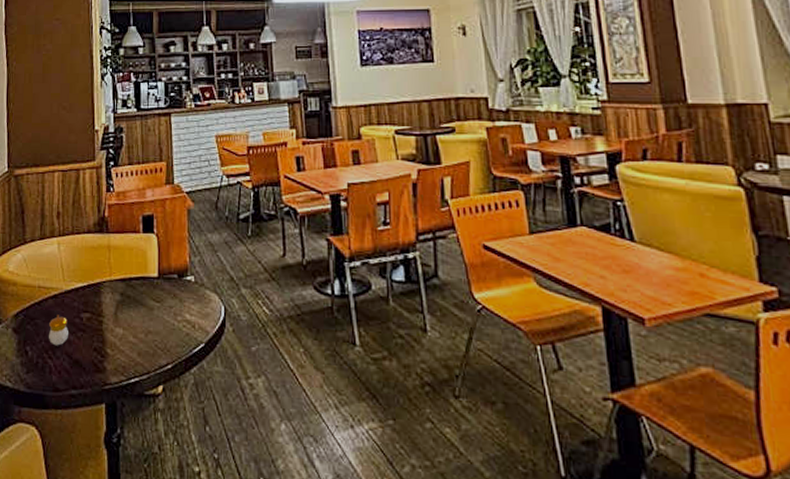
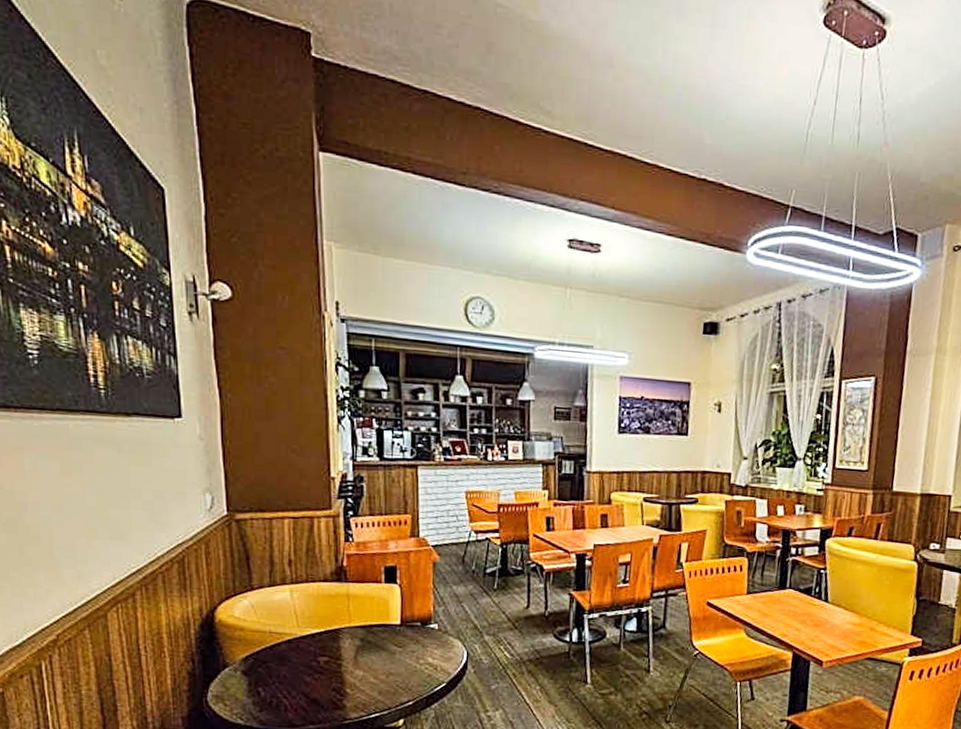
candle: present [49,315,68,346] -> none [283,658,304,687]

